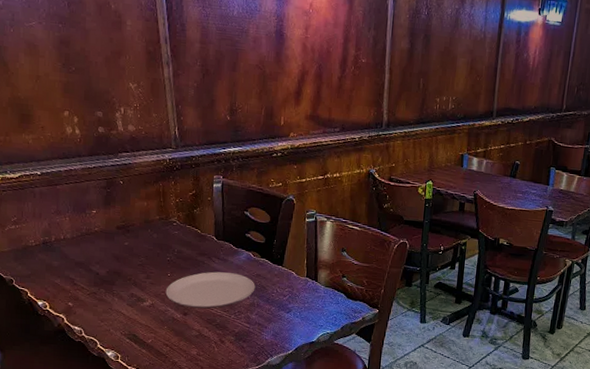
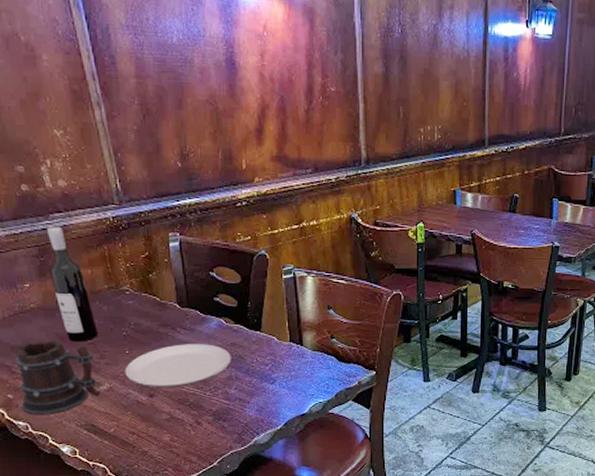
beer mug: none [78,259,143,323] -> present [16,340,100,414]
bottle: none [113,163,148,263] -> present [46,226,99,342]

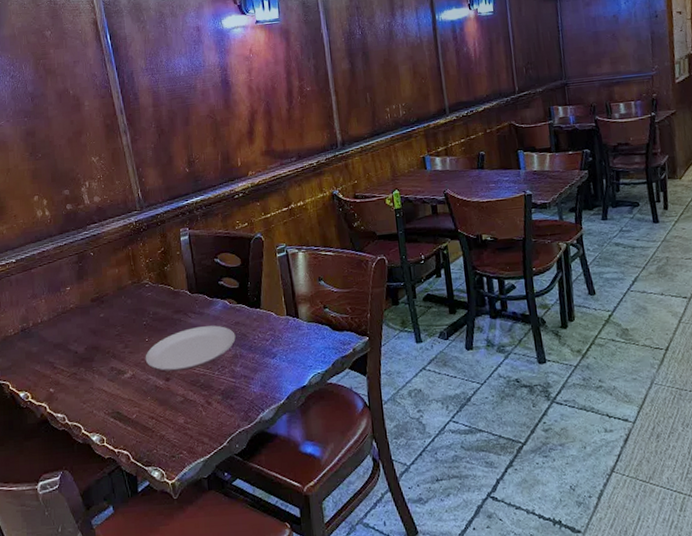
beer mug: present [16,340,100,414] -> none [57,335,125,406]
bottle: present [46,226,99,342] -> none [84,235,124,335]

